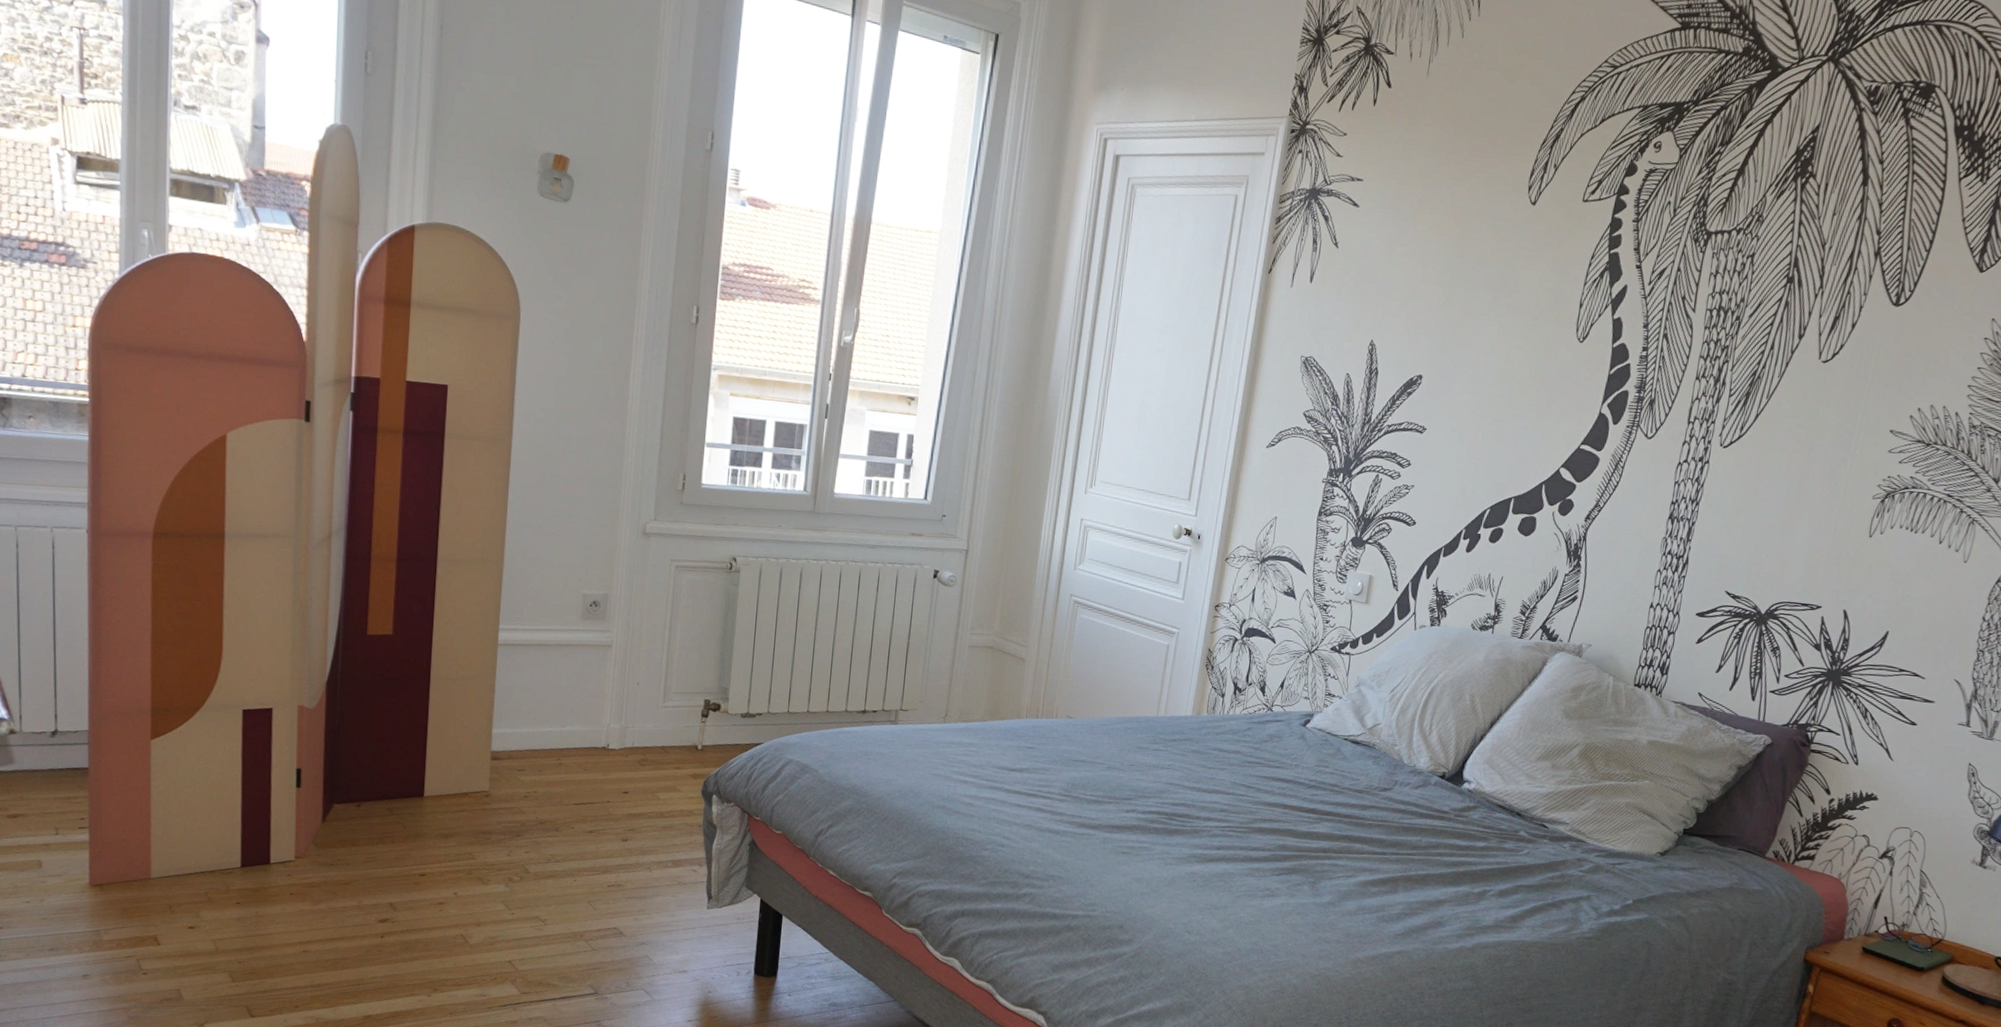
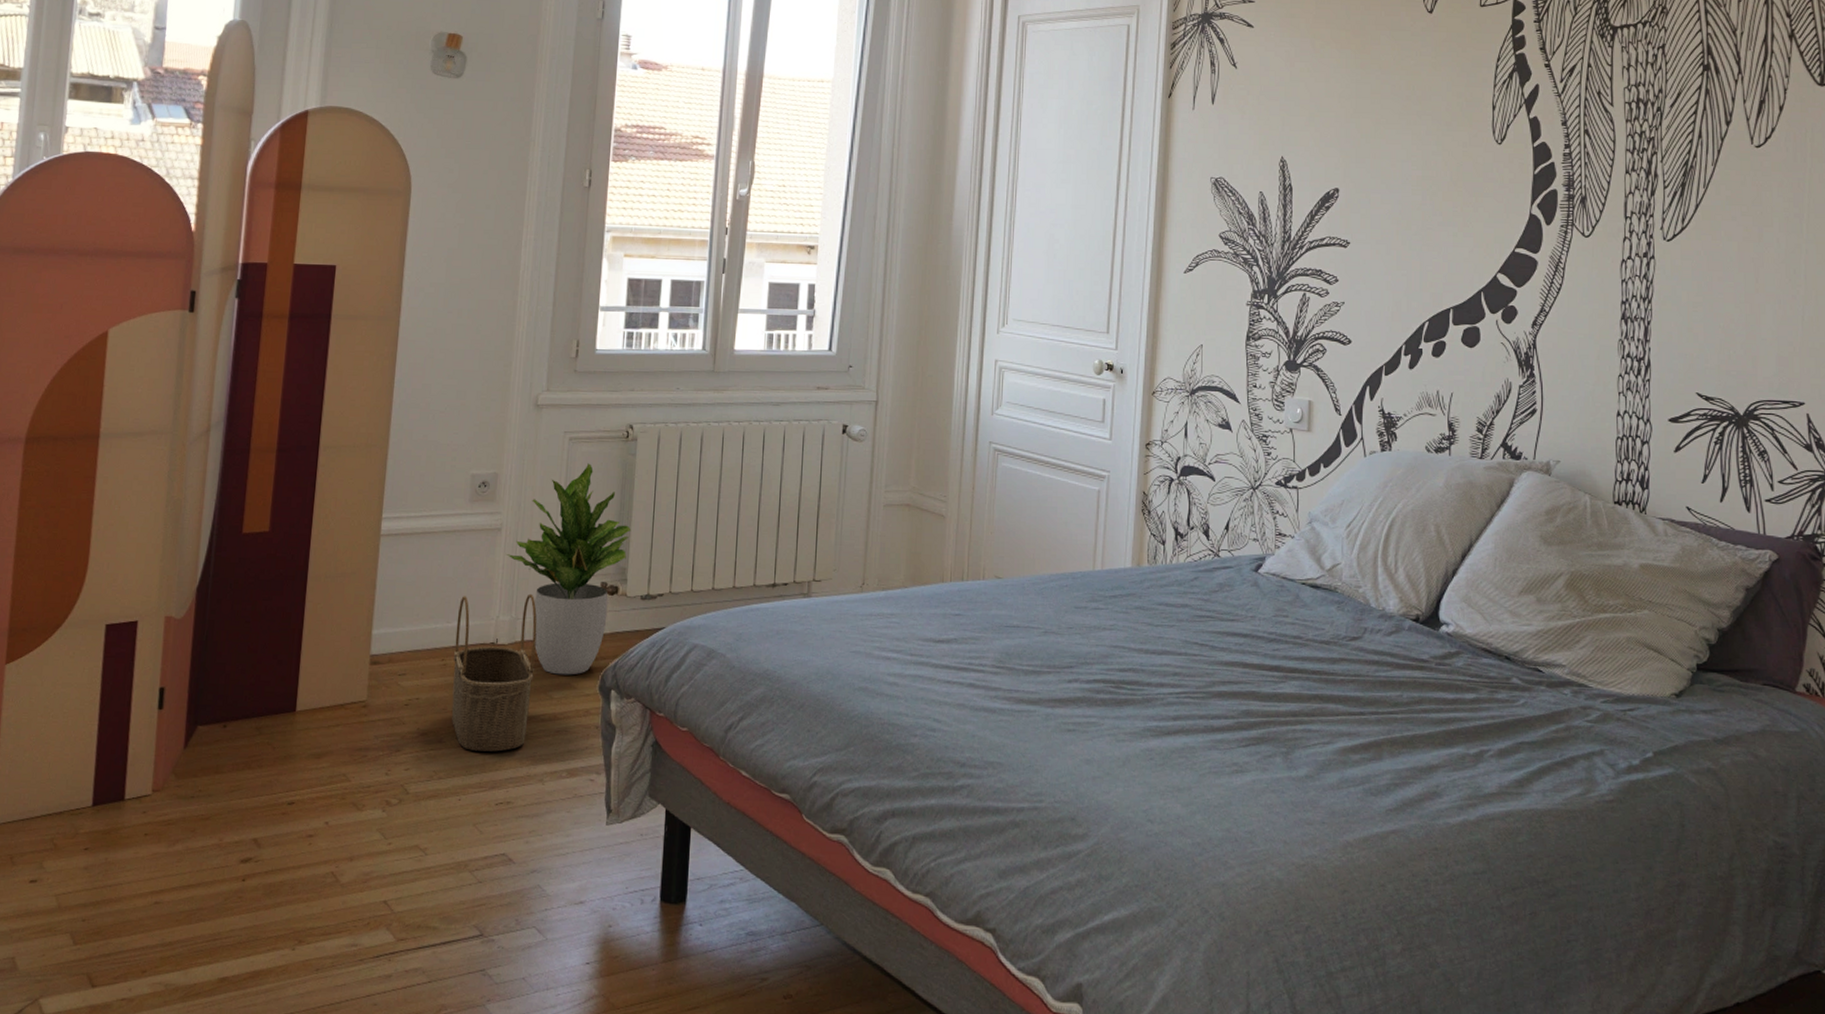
wicker basket: none [567,704,645,842] -> present [451,593,537,752]
potted plant: none [615,590,733,780] -> present [505,463,631,675]

